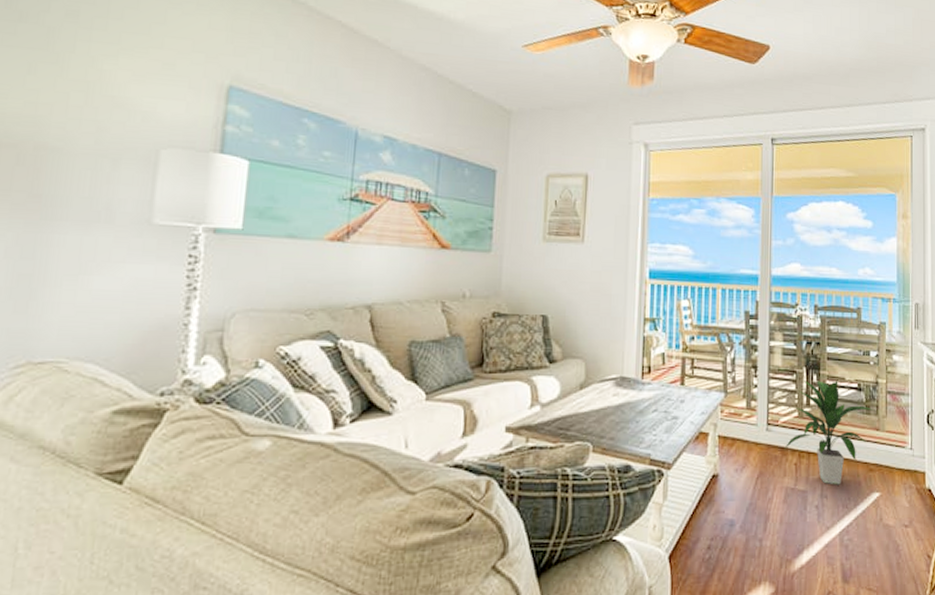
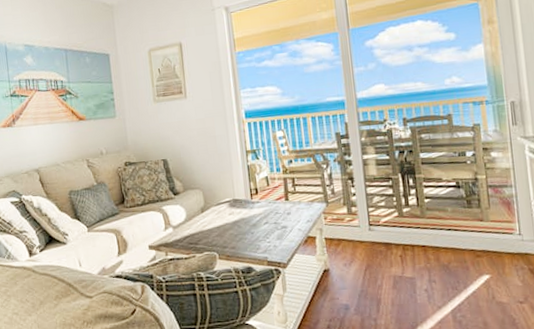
indoor plant: present [784,379,874,485] -> none [388,180,476,271]

